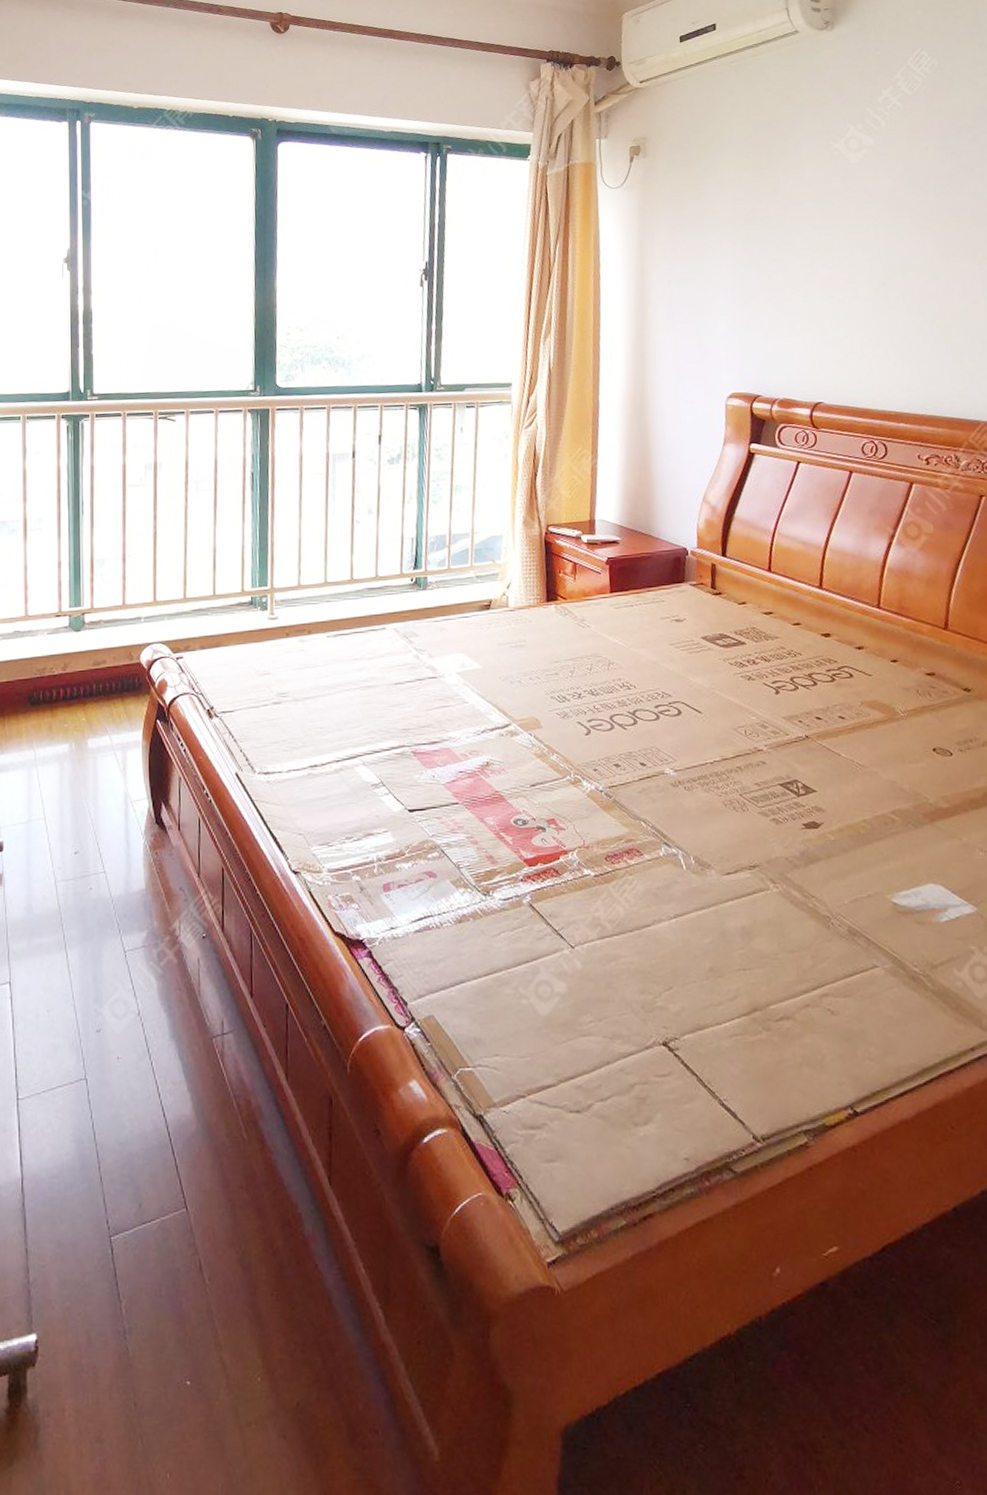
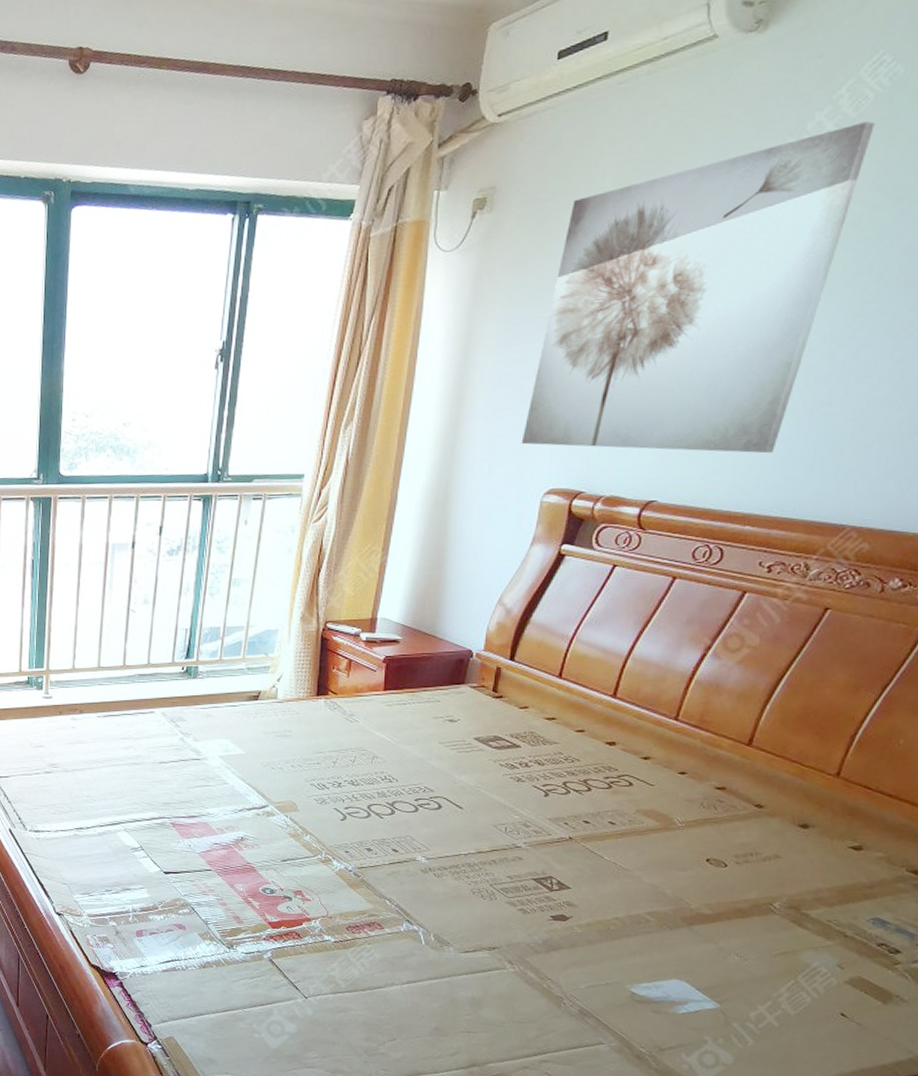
wall art: none [700,98,927,360] -> present [521,121,875,454]

